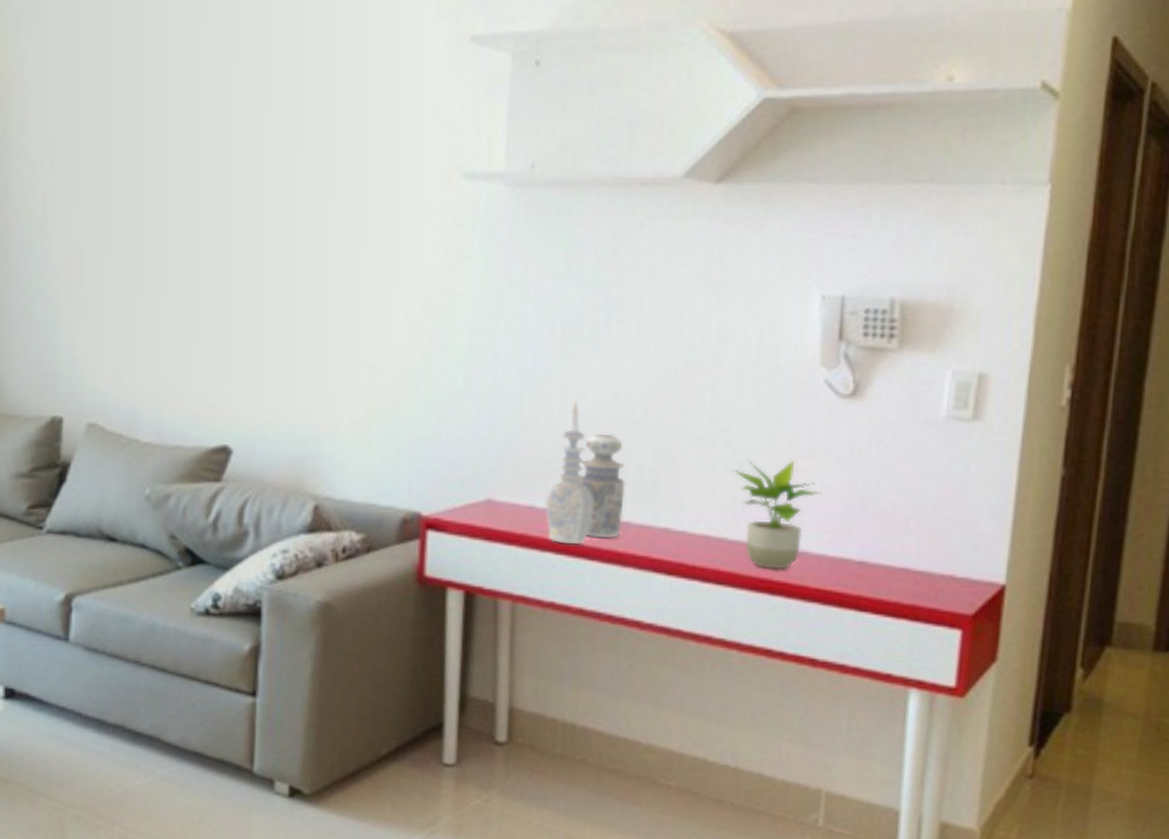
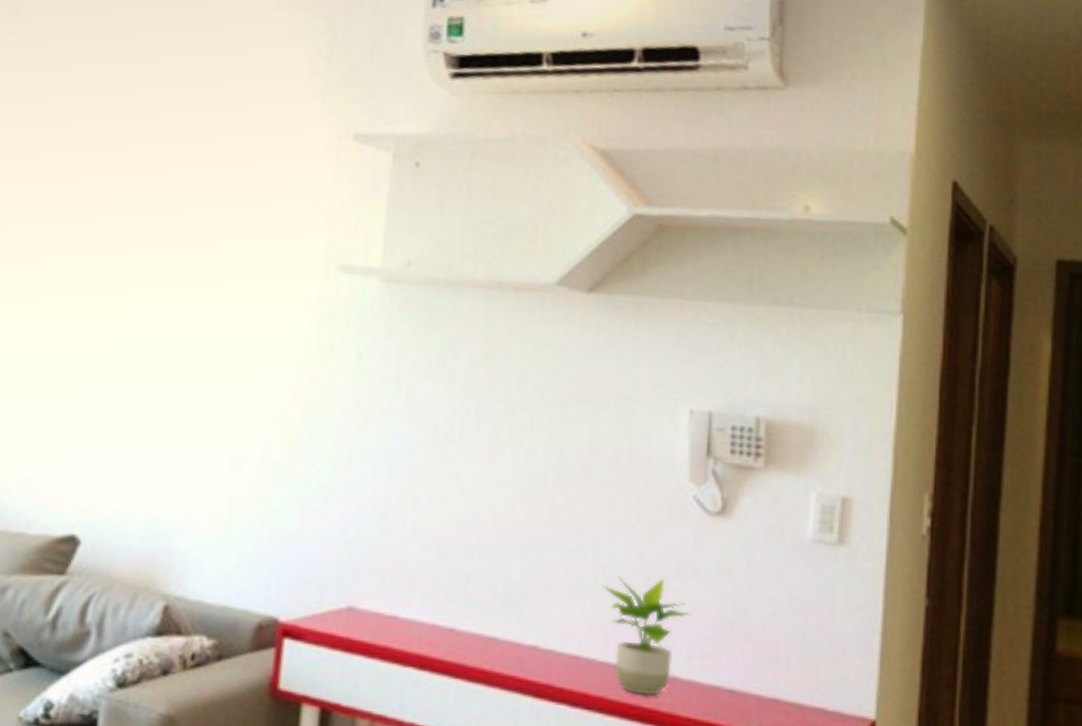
decorative vase: present [545,401,625,544] -> none [409,506,493,660]

